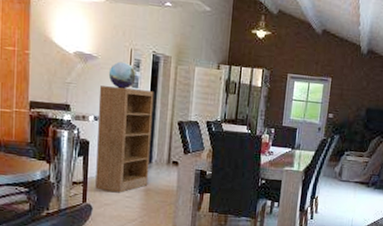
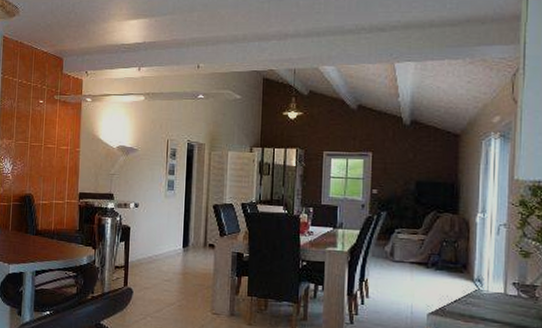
bookshelf: present [95,86,154,193] -> none [136,175,190,277]
decorative globe: present [108,61,136,90] -> none [147,152,173,177]

